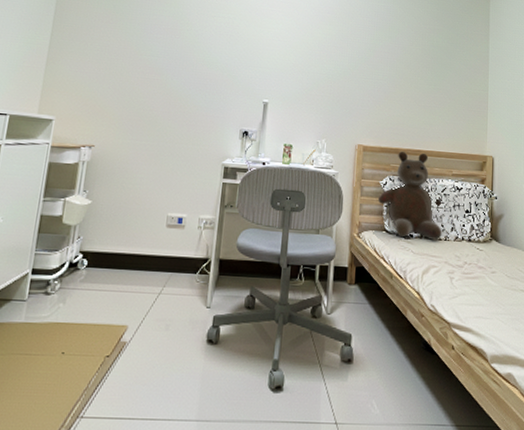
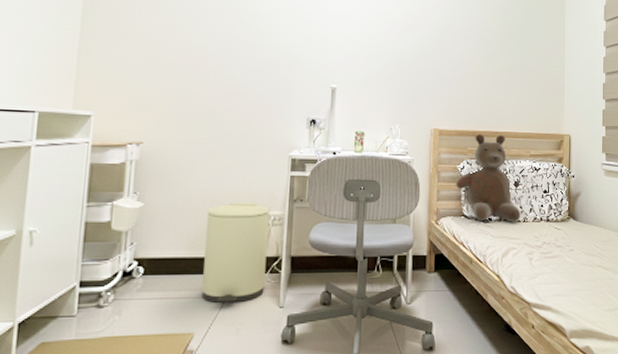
pedal bin: none [137,205,202,300] -> present [202,203,269,303]

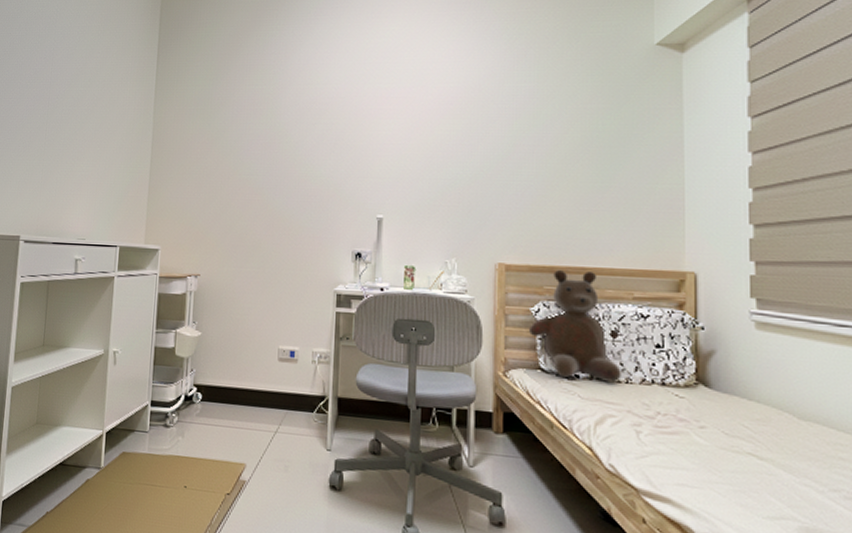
pedal bin: present [202,203,269,303] -> none [252,337,315,440]

